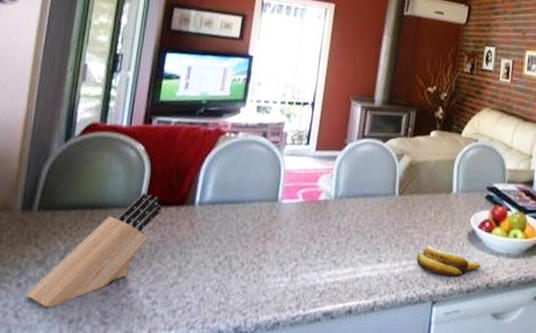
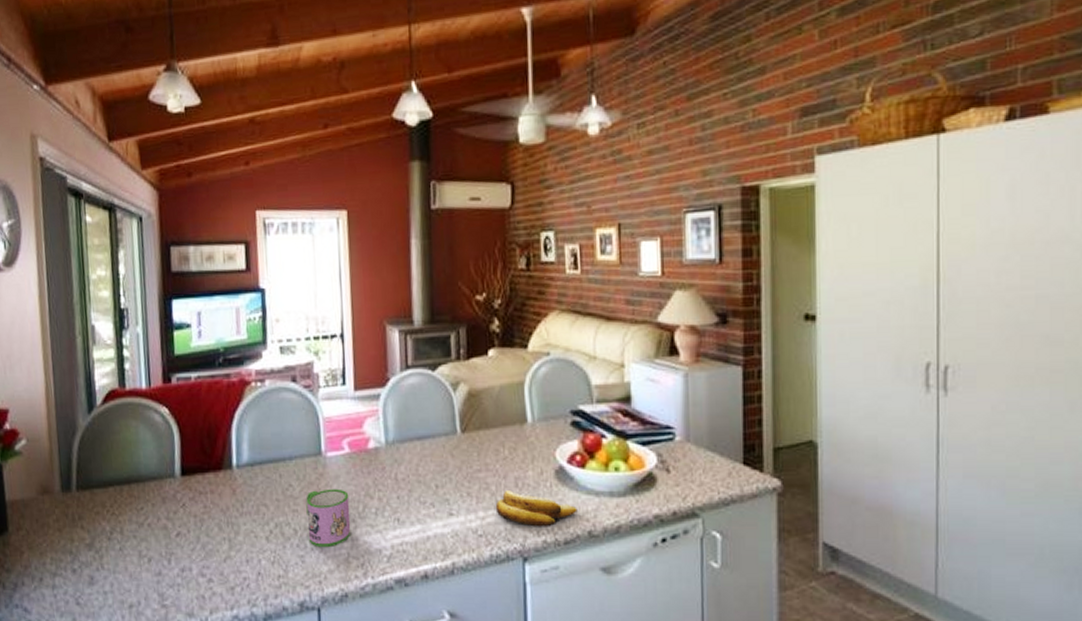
knife block: present [26,193,162,308] -> none [83,460,199,593]
mug: none [252,230,296,281] -> present [306,488,351,548]

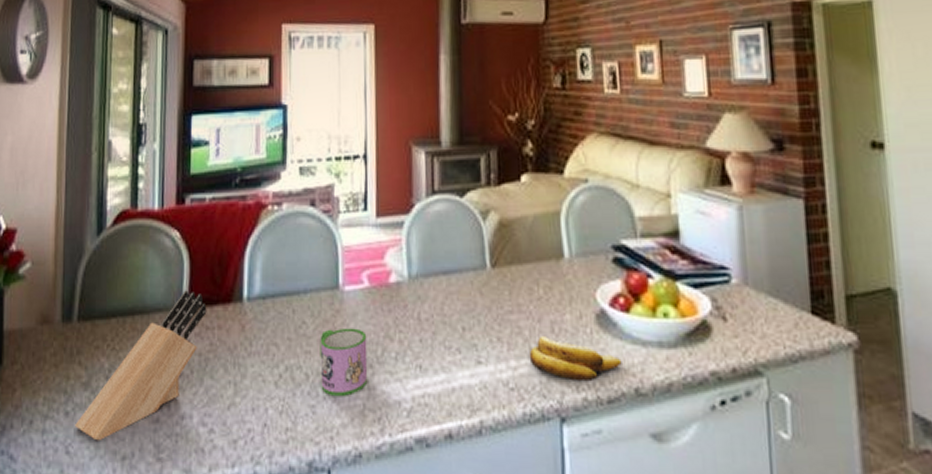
knife block: none [83,460,199,593] -> present [75,290,207,441]

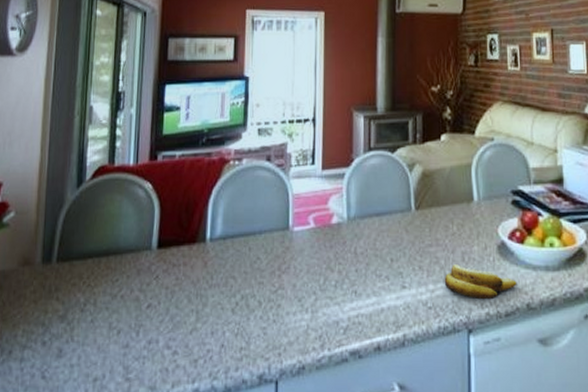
knife block: present [75,290,207,441] -> none [51,233,174,366]
mug: present [320,328,368,397] -> none [271,262,312,320]

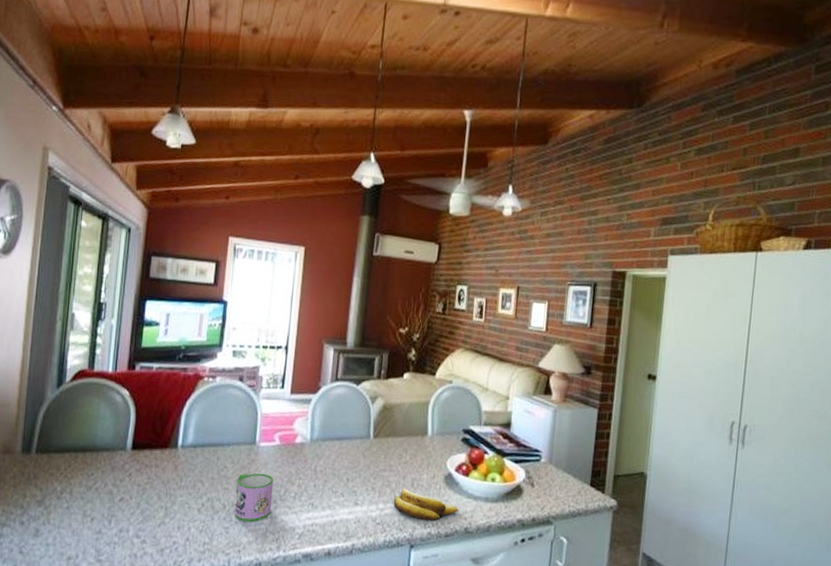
mug: none [271,262,312,320] -> present [234,473,274,523]

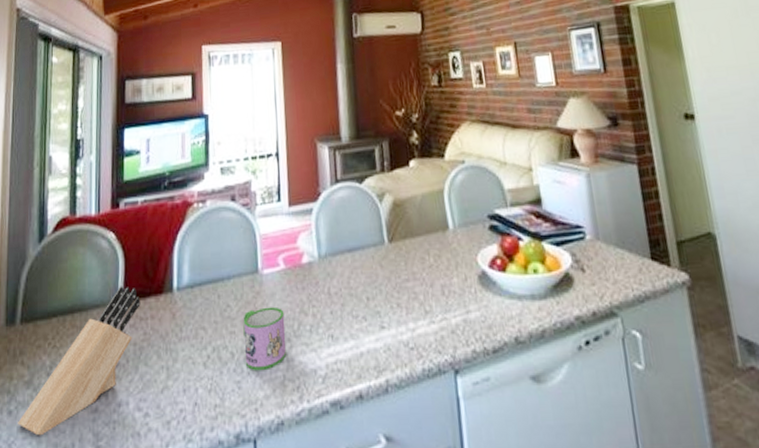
knife block: none [29,436,147,545] -> present [18,286,141,436]
banana: present [393,489,459,522] -> none [424,299,503,336]

